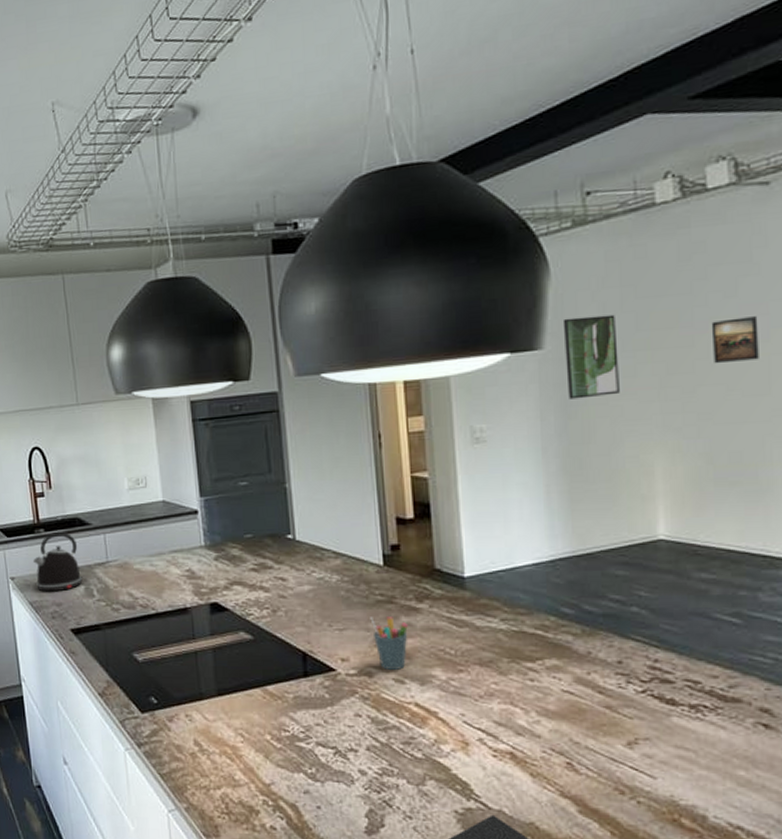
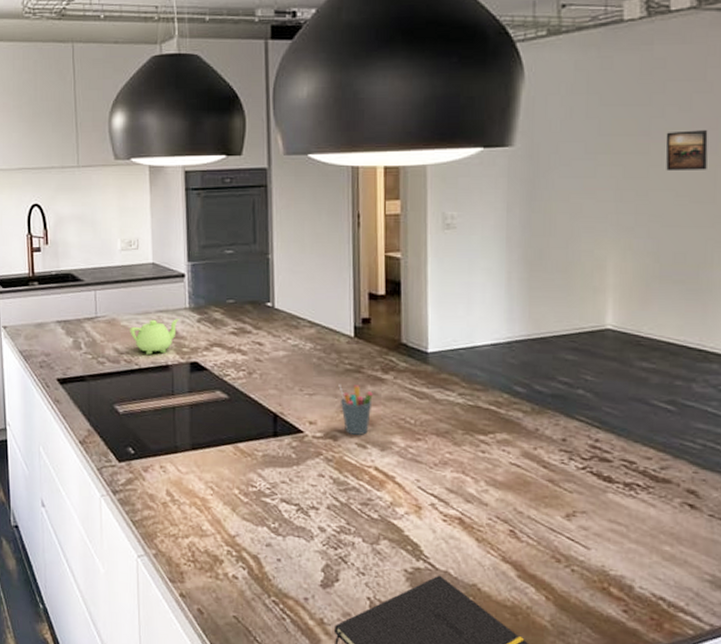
kettle: present [33,531,83,592] -> none [26,285,72,343]
teapot: none [143,558,195,598] -> present [130,319,179,355]
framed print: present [562,314,620,399] -> none [532,119,581,194]

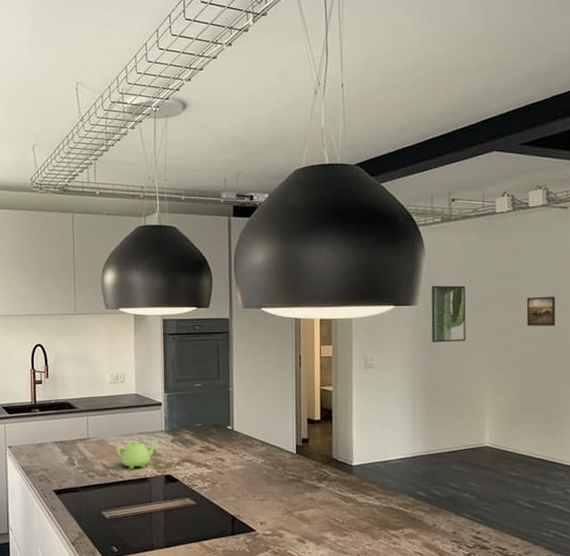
pen holder: present [338,384,373,435] -> none [284,491,310,532]
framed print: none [532,119,581,194] -> present [431,285,466,343]

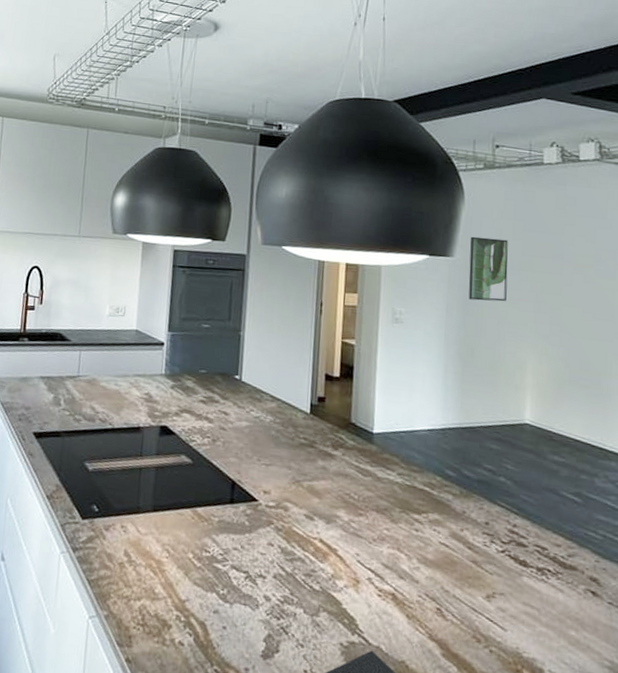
teapot: present [116,439,157,469] -> none [107,382,155,416]
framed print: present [526,296,556,327] -> none [575,258,608,293]

